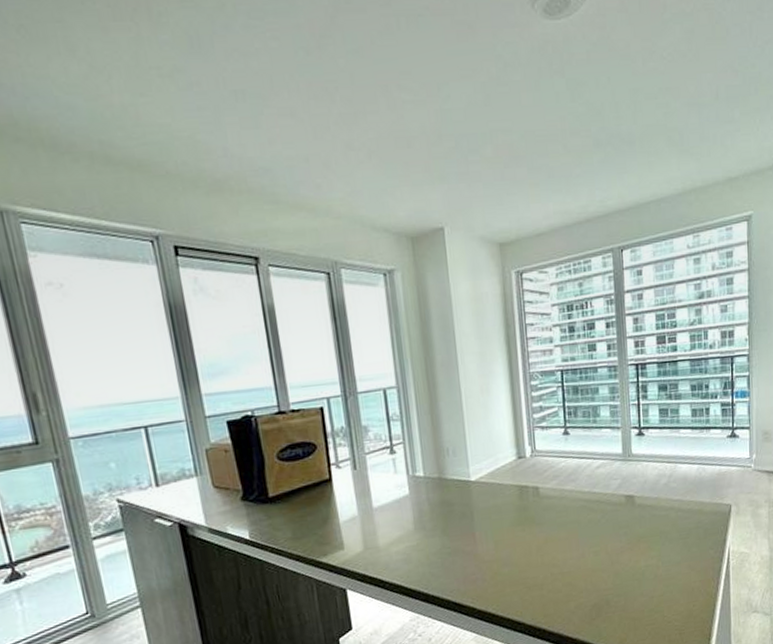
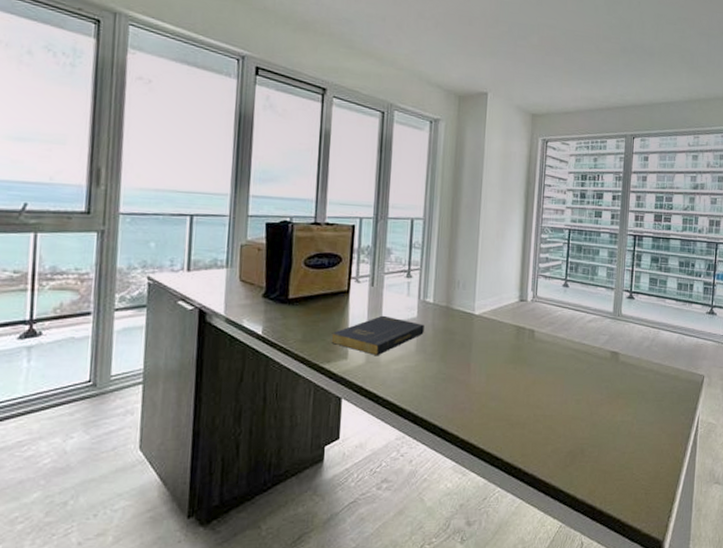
book: none [322,498,420,541] -> present [331,315,424,355]

